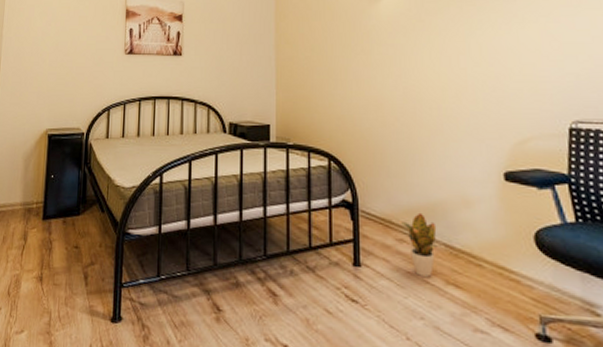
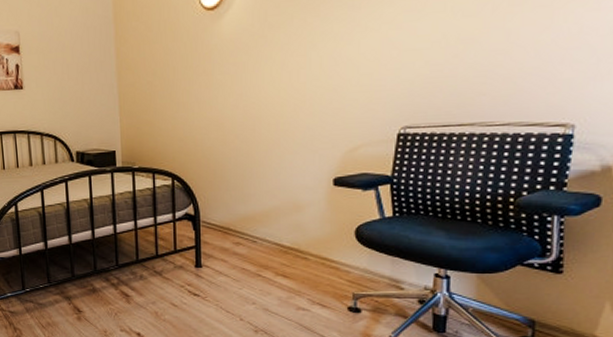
potted plant: present [398,212,438,277] -> none [235,219,270,271]

